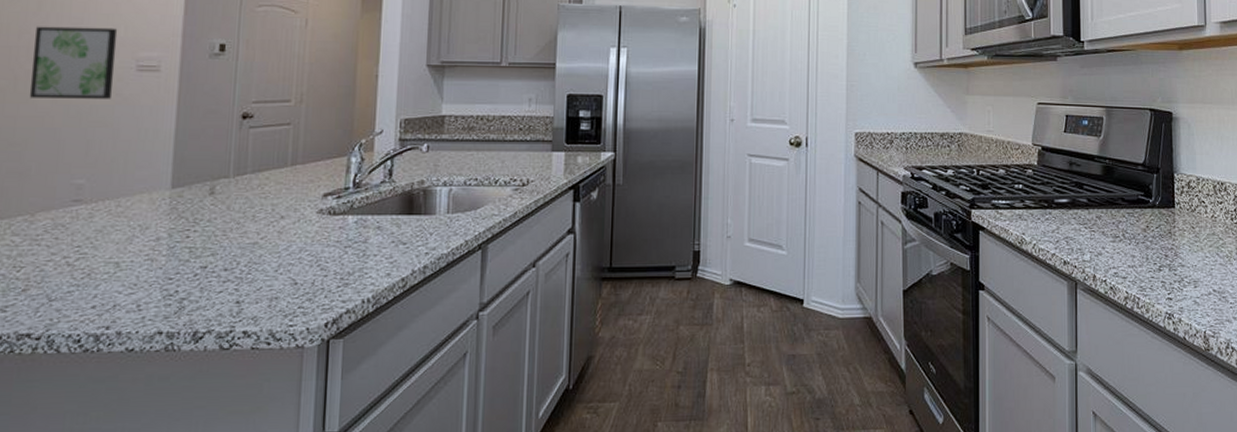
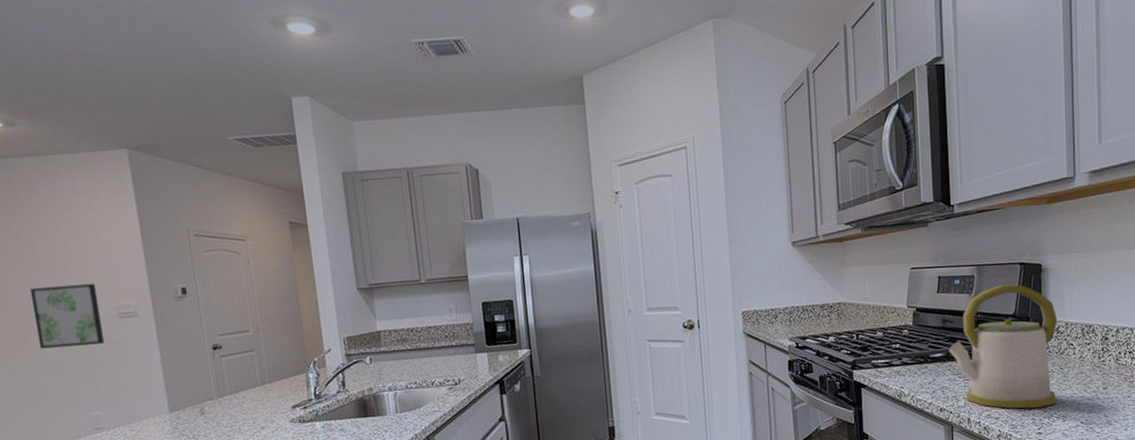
kettle: none [1074,130,1189,269] -> present [948,284,1058,409]

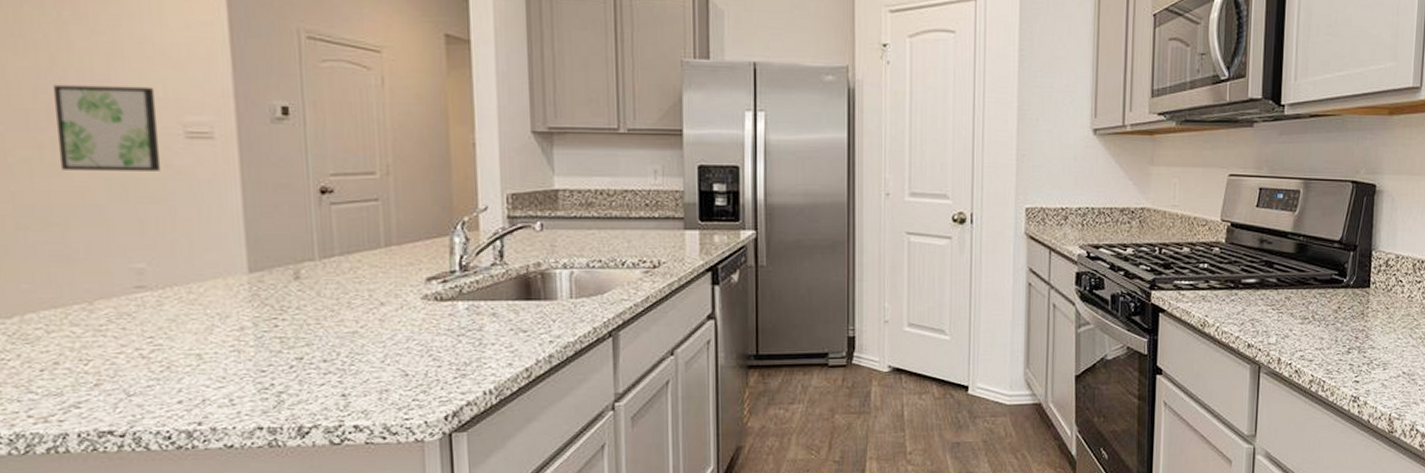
kettle: present [948,284,1058,409] -> none [1263,205,1388,352]

